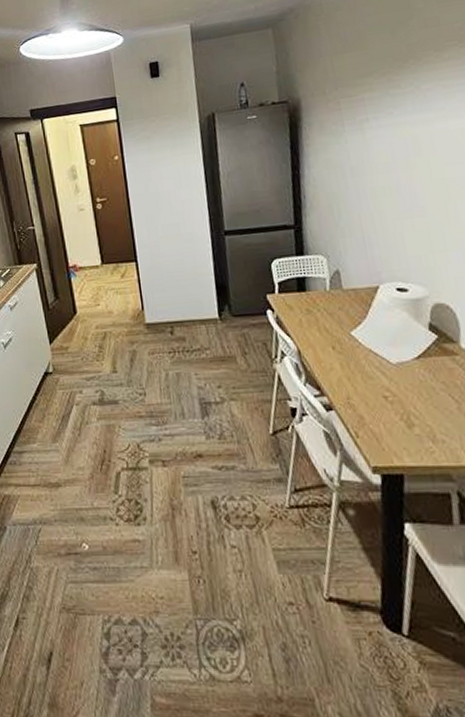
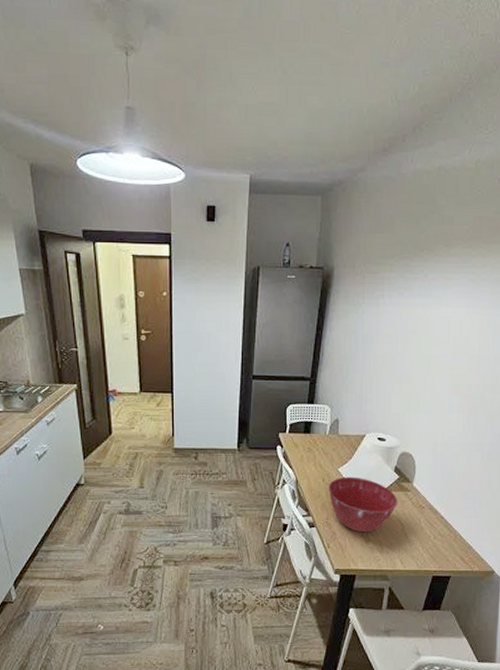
mixing bowl: none [341,340,445,415] -> present [328,476,398,533]

